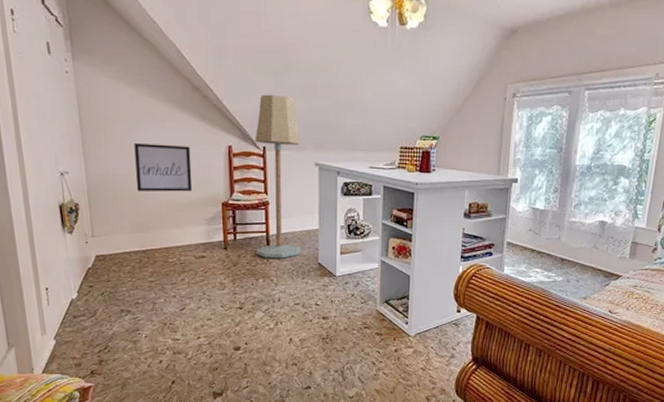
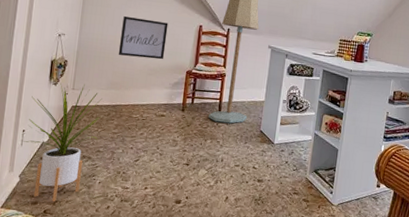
house plant: none [46,229,133,362] -> present [23,82,102,202]

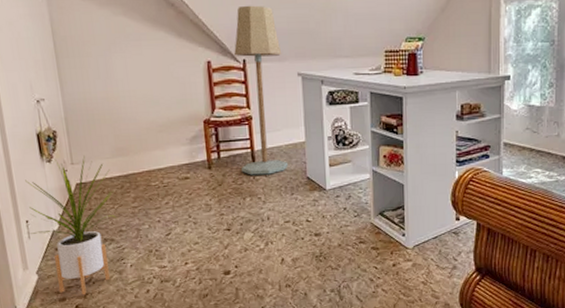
wall art: present [118,15,169,60] -> none [110,64,173,115]

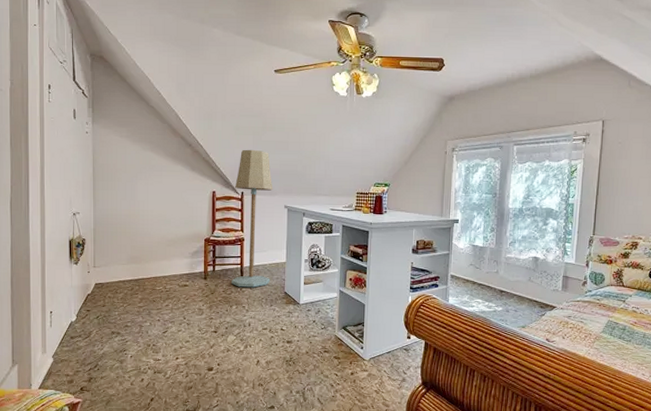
house plant: present [25,156,116,295] -> none [52,261,125,379]

